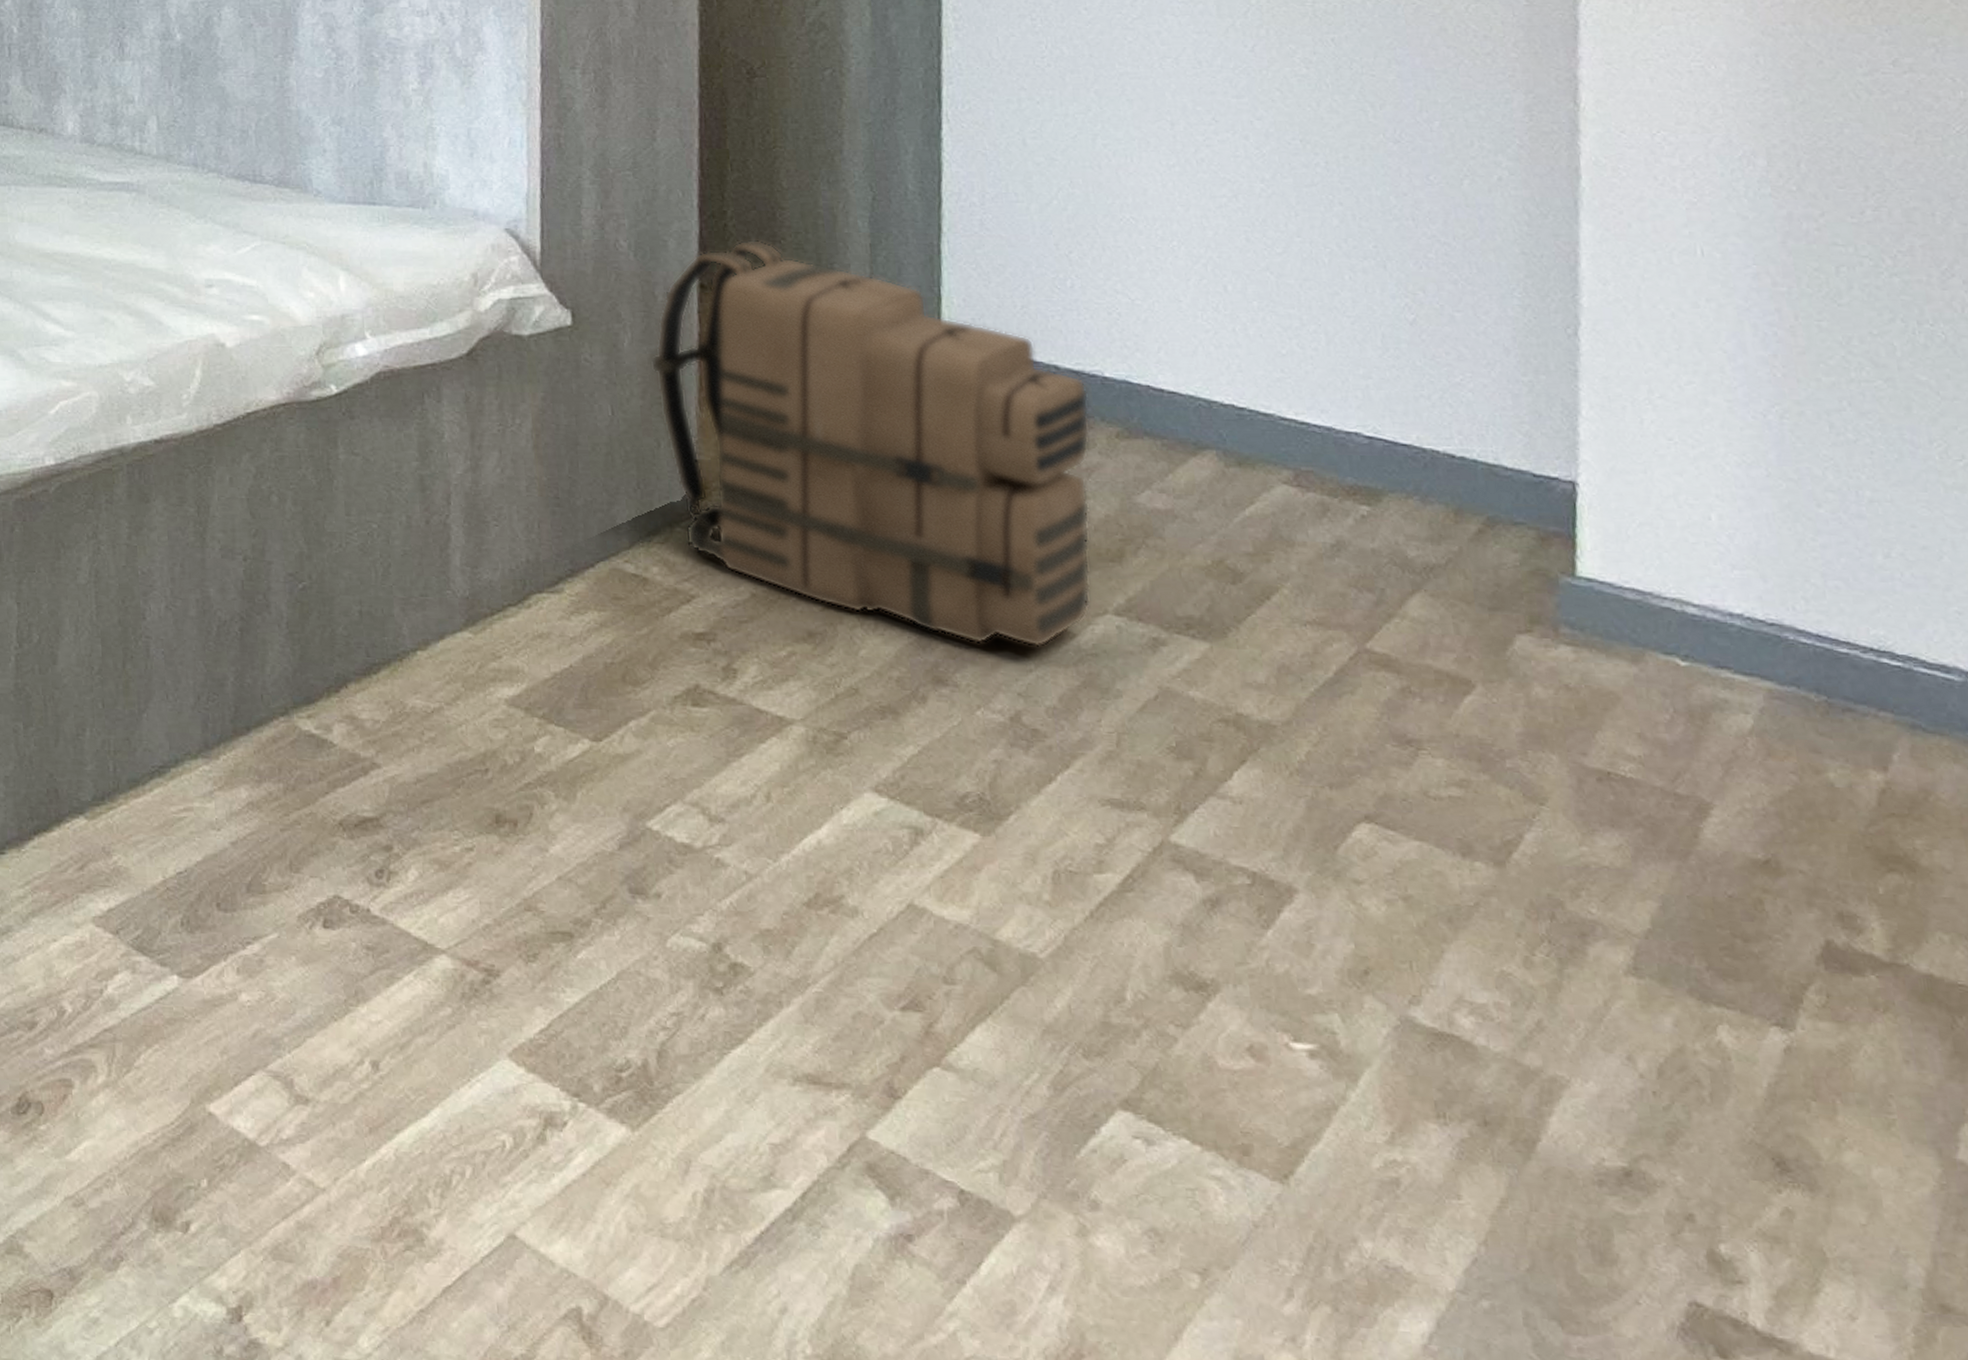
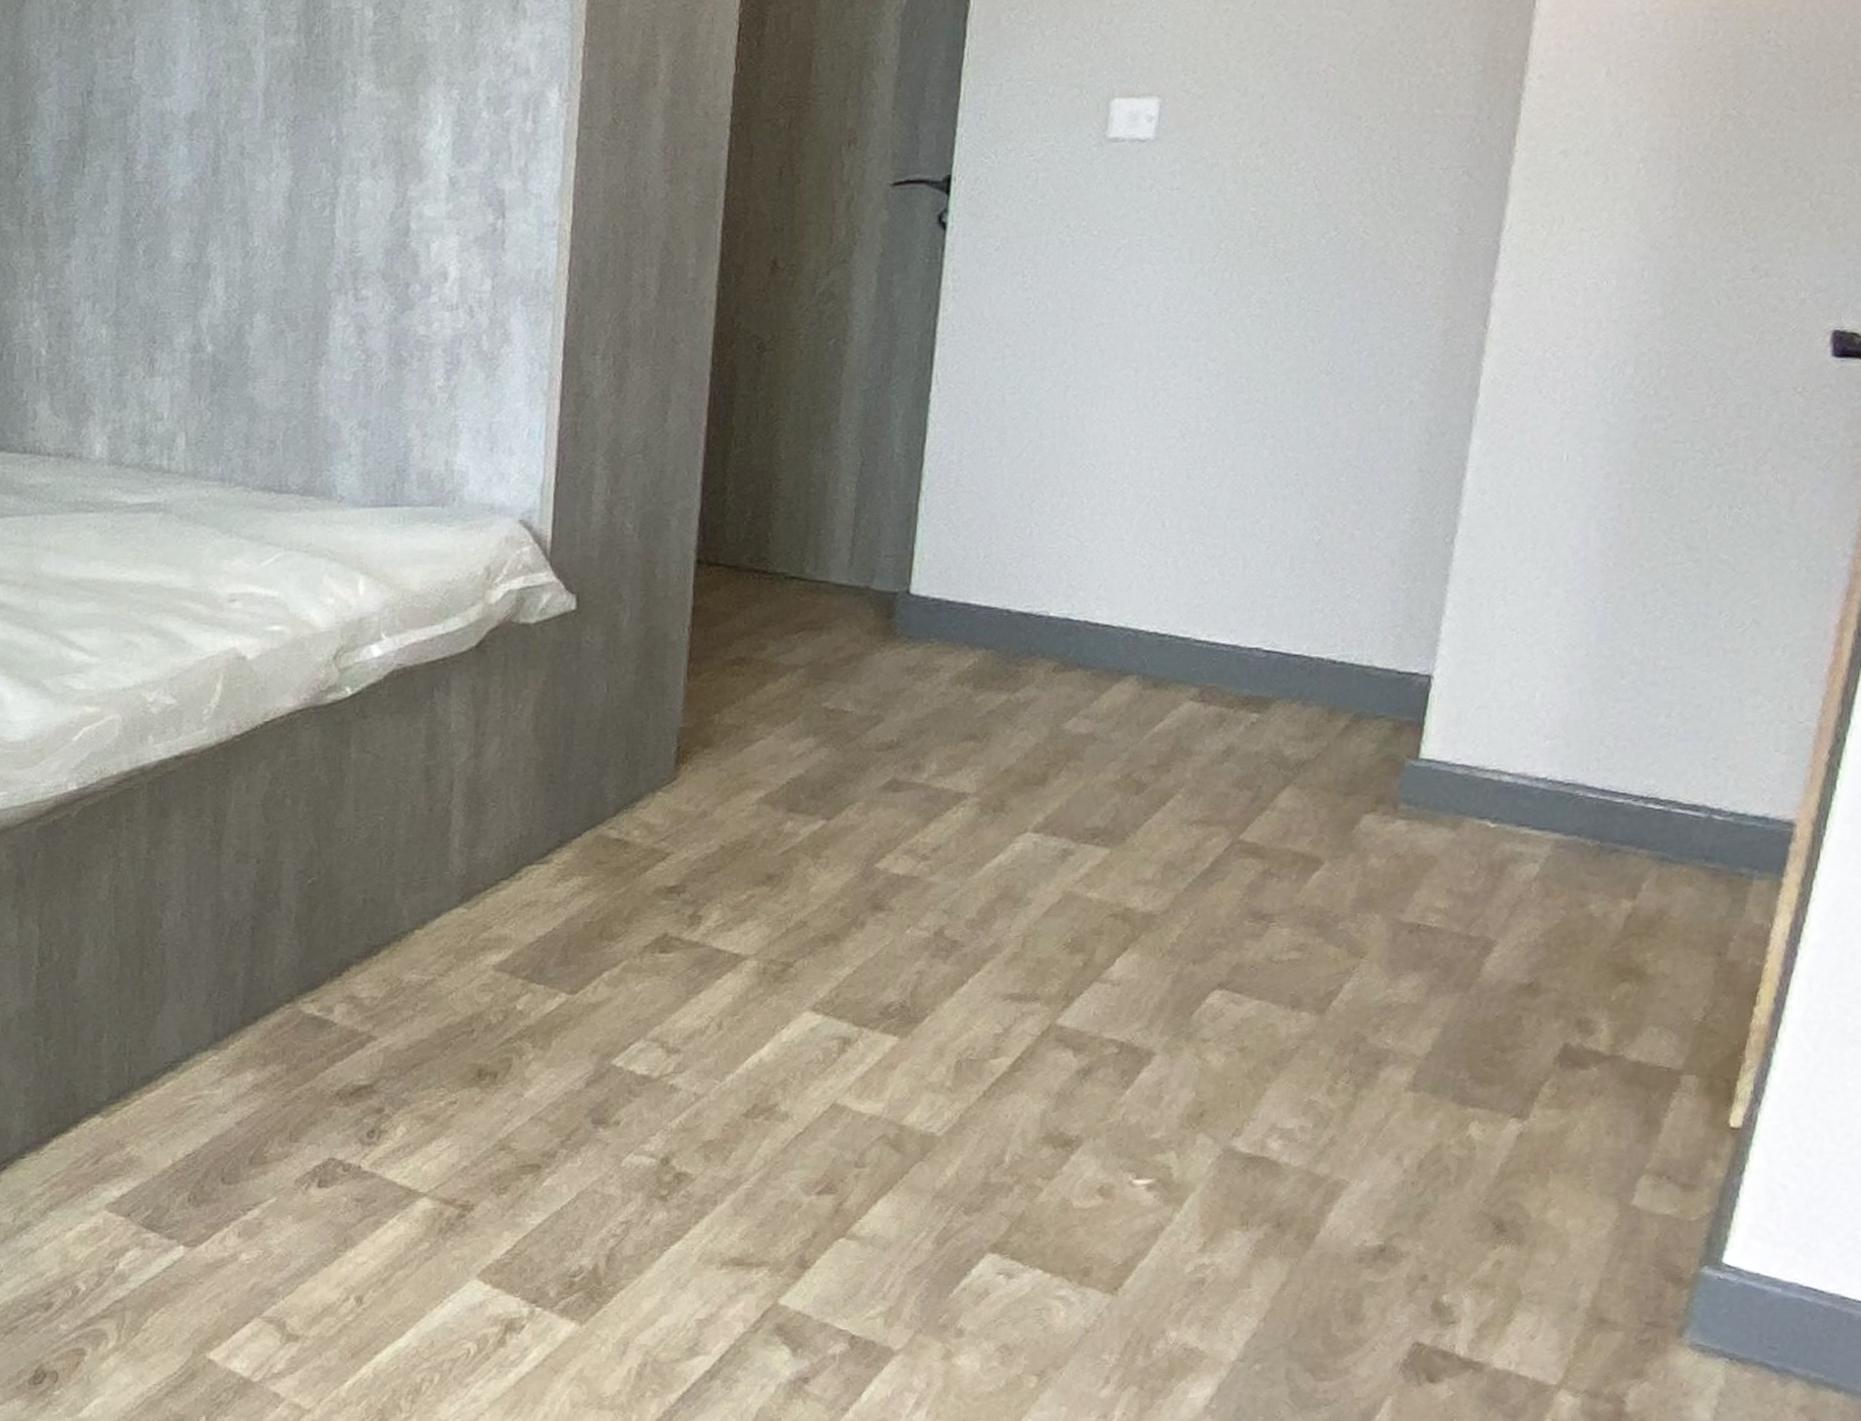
backpack: present [650,239,1091,647] -> none [646,512,1034,871]

